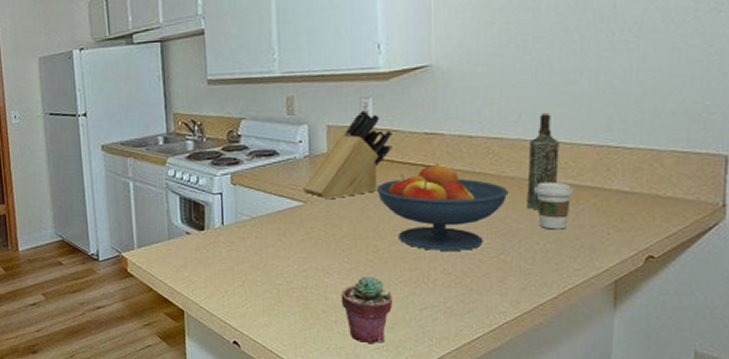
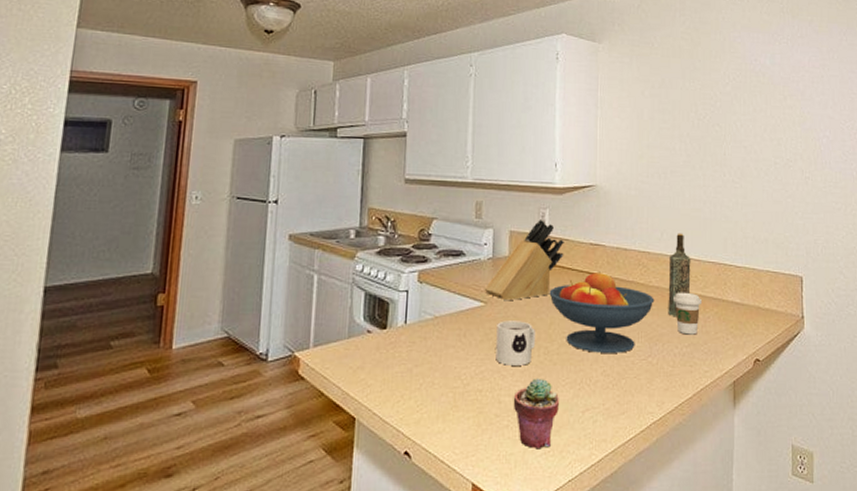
mug: none [318,219,362,264] -> present [496,320,535,366]

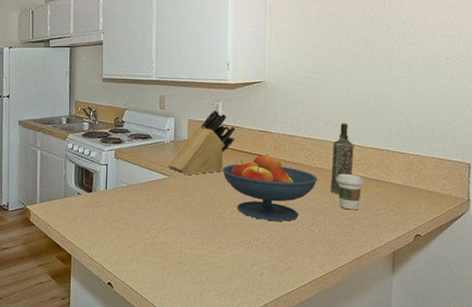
mug: present [496,320,535,366] -> none [178,190,210,226]
potted succulent: present [513,378,559,448] -> none [192,236,231,290]

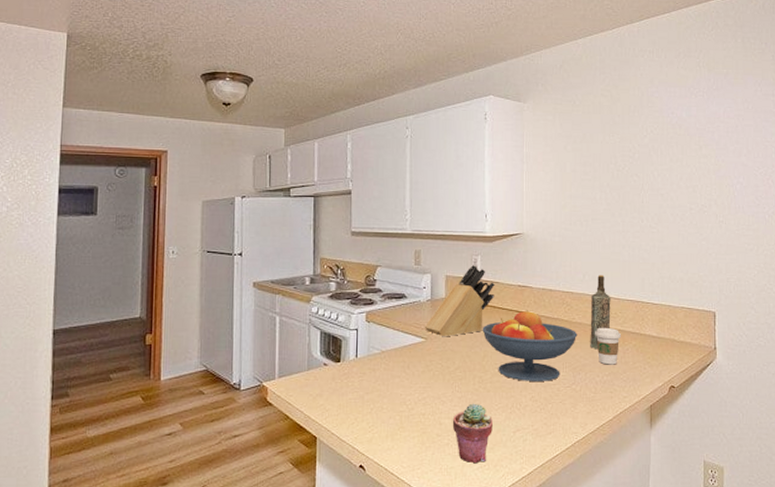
potted succulent: none [192,236,231,290] -> present [452,403,493,463]

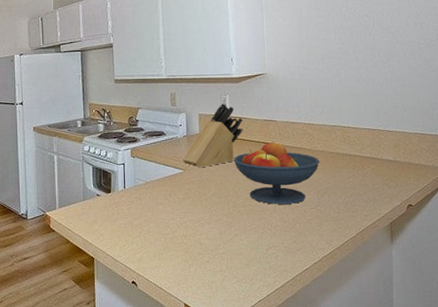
potted succulent: present [452,403,493,463] -> none [211,225,247,277]
bottle: present [590,274,611,350] -> none [331,107,350,174]
coffee cup: present [595,327,621,365] -> none [336,154,360,188]

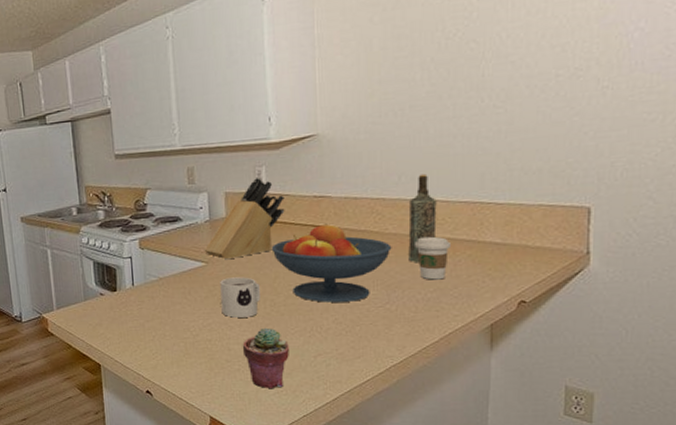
mug: none [194,182,225,216] -> present [220,277,260,318]
potted succulent: none [211,225,247,277] -> present [242,327,289,388]
bottle: none [331,107,350,174] -> present [408,173,437,263]
coffee cup: none [336,154,360,188] -> present [415,236,450,280]

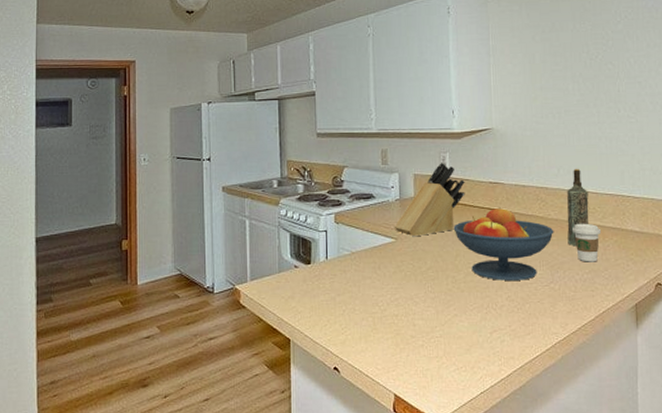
mug: present [220,277,260,318] -> none [407,254,443,293]
potted succulent: present [242,327,289,388] -> none [426,303,468,364]

